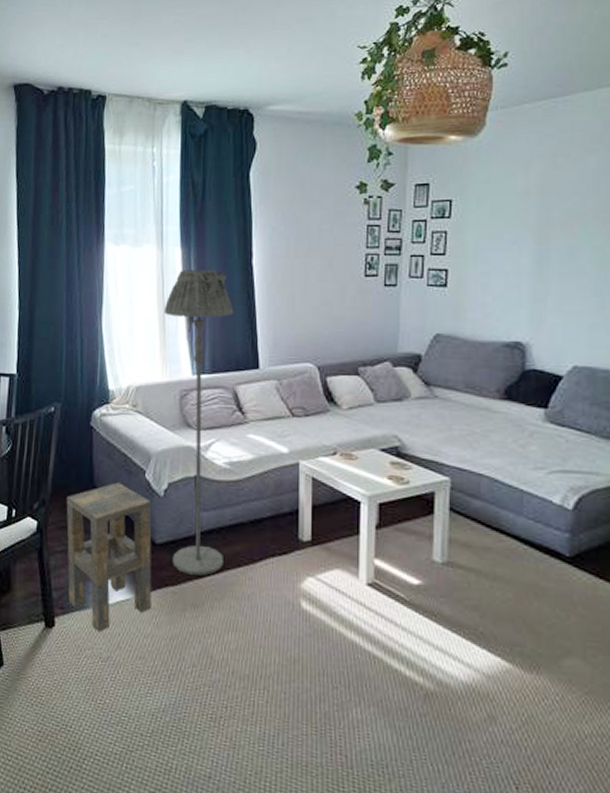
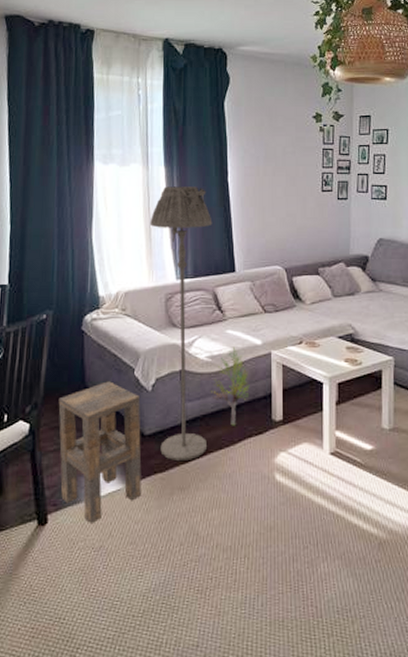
decorative plant: none [228,453,273,543] -> present [210,347,250,426]

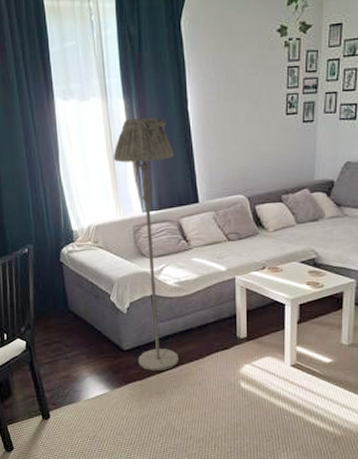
side table: present [58,381,142,525] -> none [47,305,124,419]
decorative plant: present [210,347,250,426] -> none [179,273,216,342]

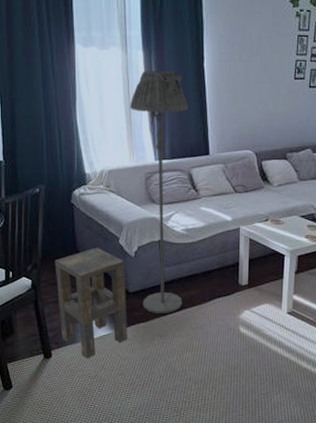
side table: none [47,305,124,419] -> present [55,247,127,359]

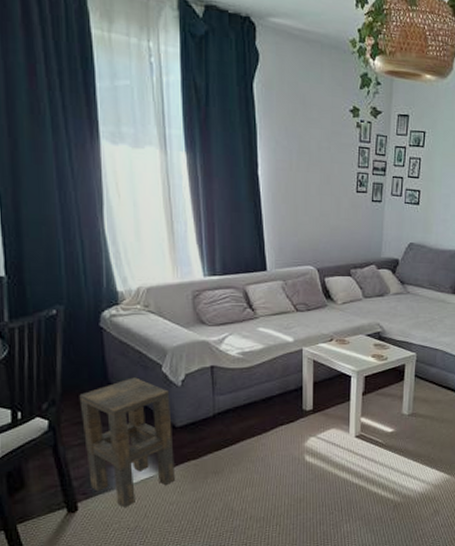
floor lamp: present [129,71,189,315] -> none [171,175,242,449]

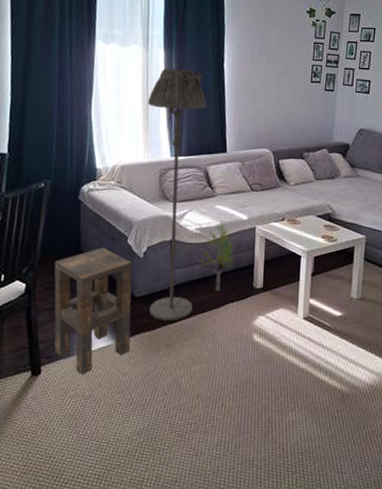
floor lamp: none [171,175,242,449] -> present [147,68,208,322]
decorative plant: none [242,343,281,416] -> present [197,220,234,292]

